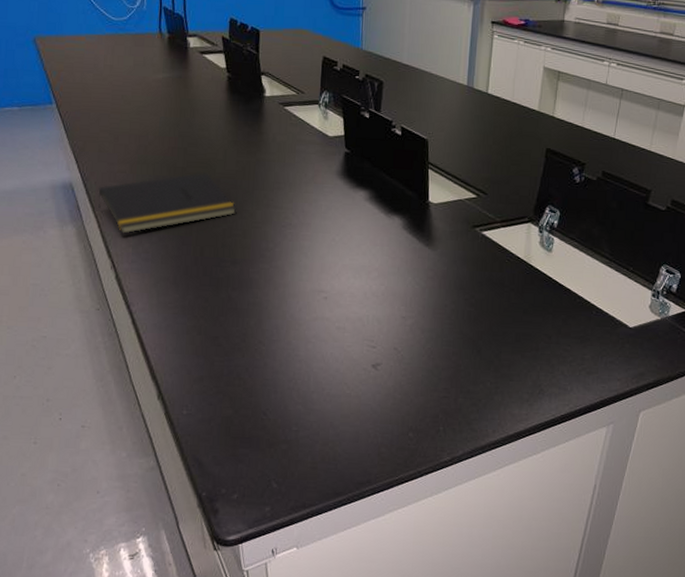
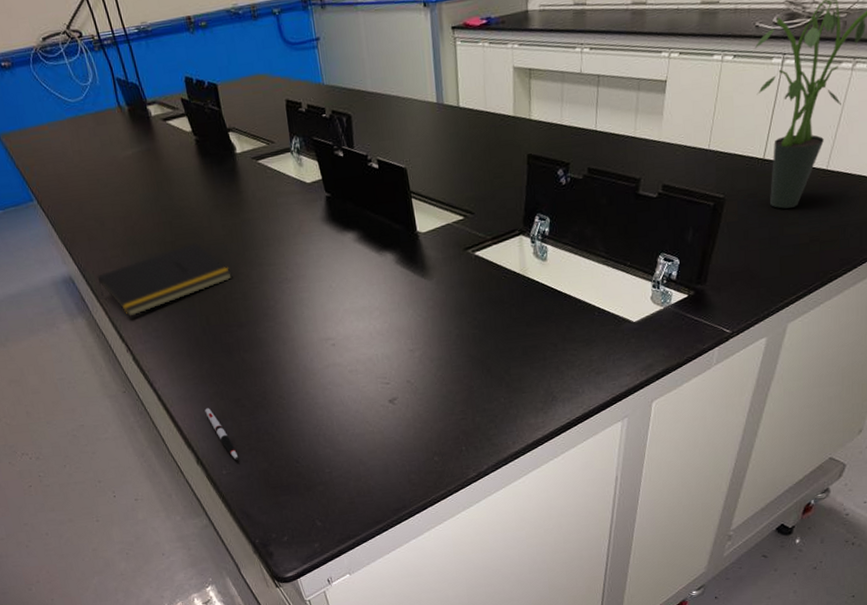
pen: none [178,341,204,401] -> present [205,408,239,460]

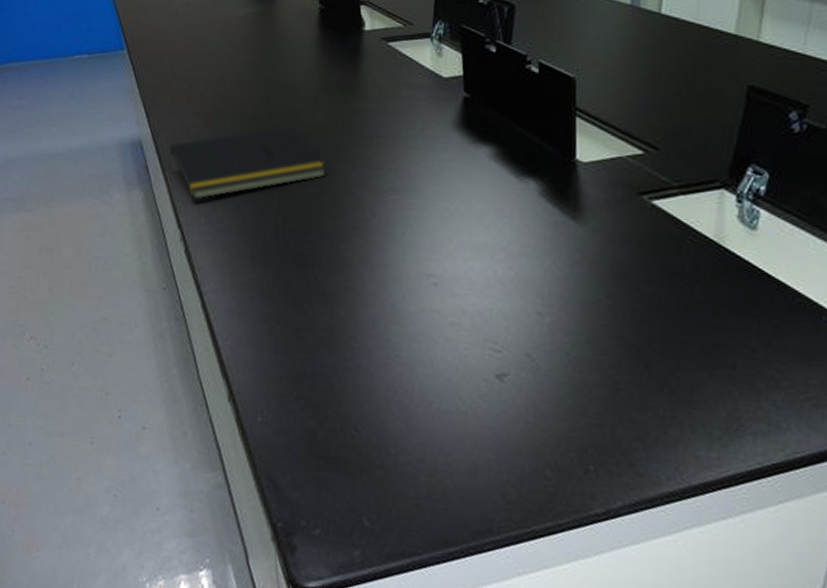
pen: present [205,408,239,460] -> none [254,331,282,408]

